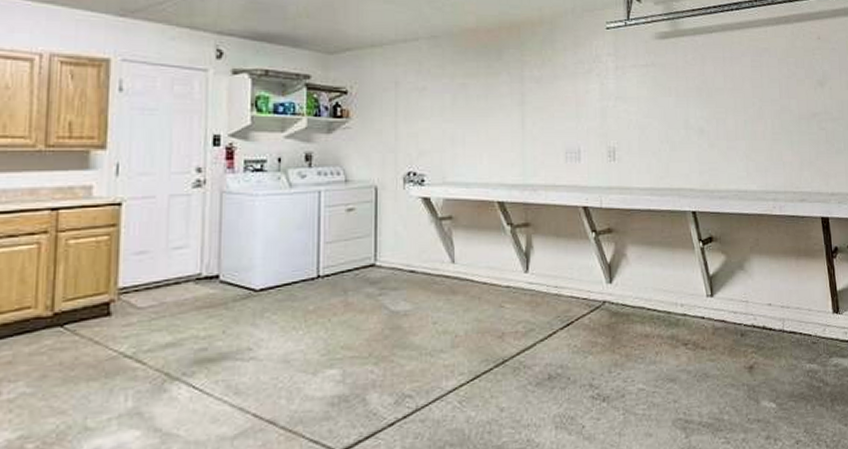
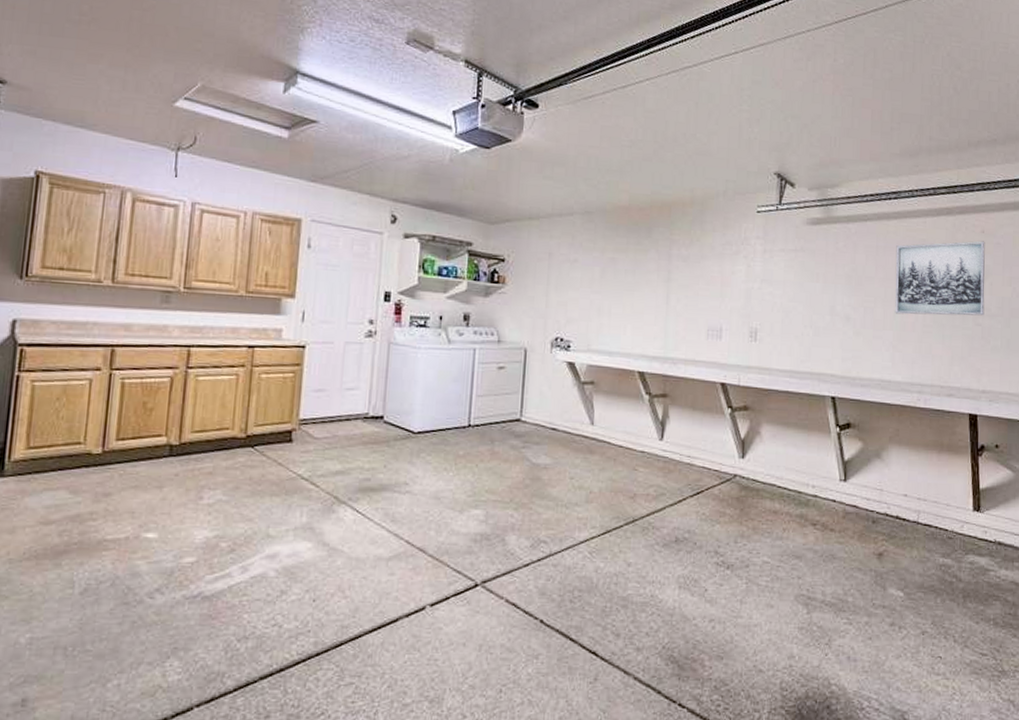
wall art: none [741,47,827,124] -> present [895,241,985,316]

